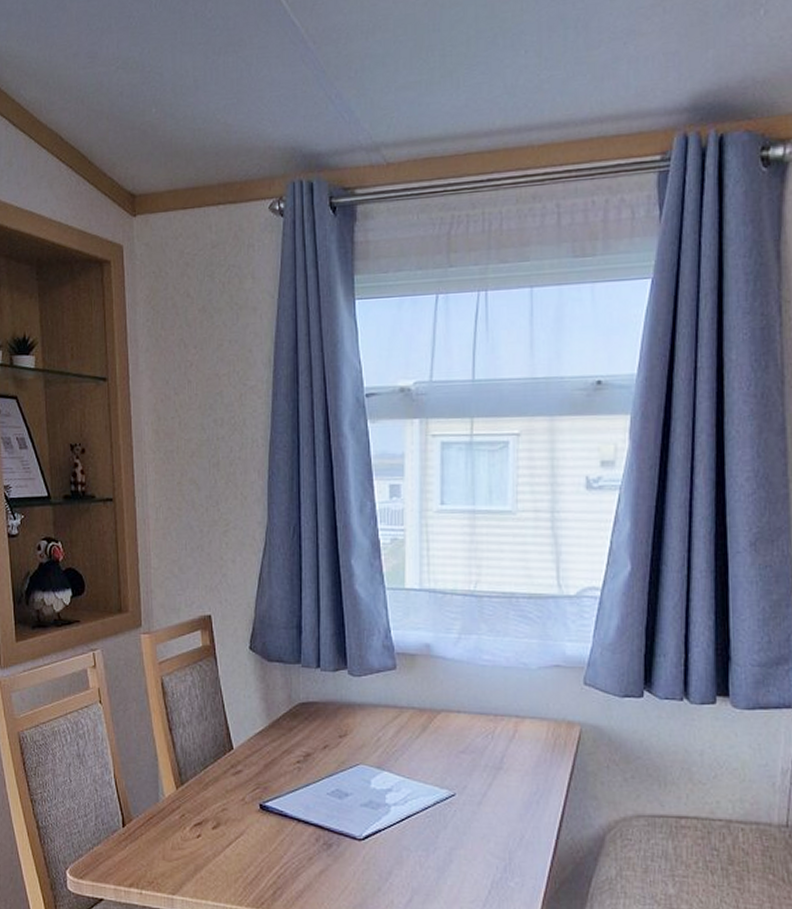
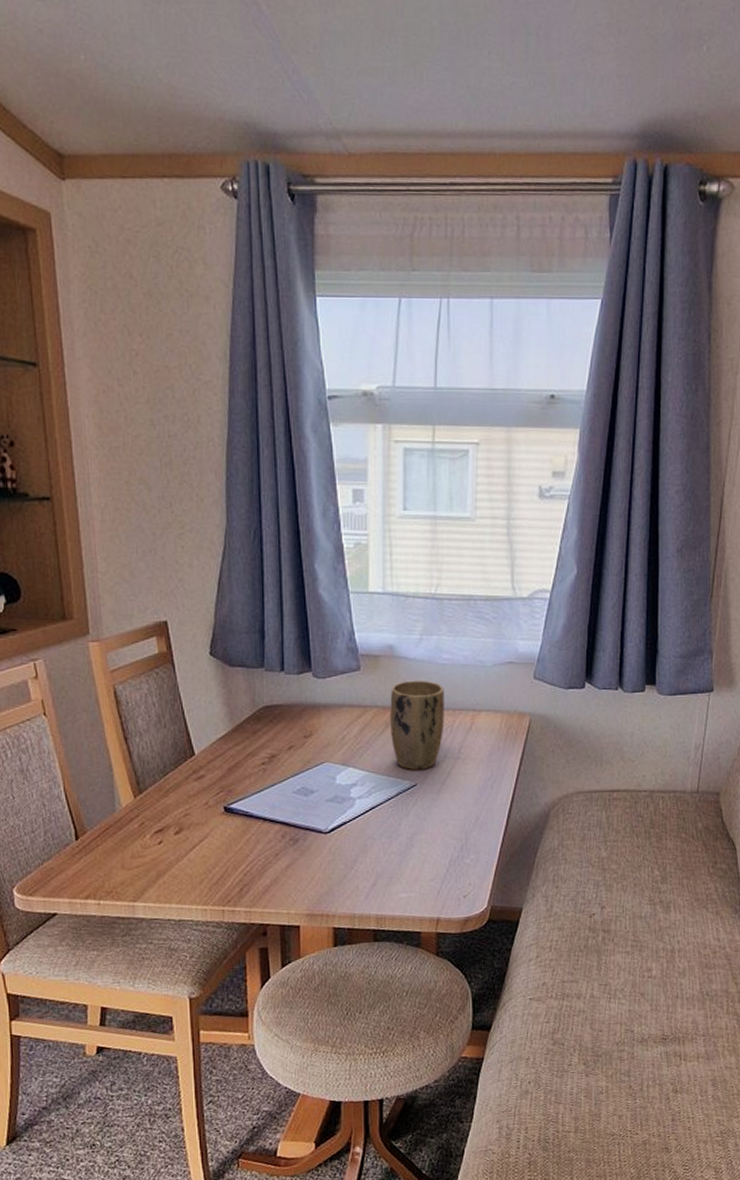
plant pot: none [427,681,485,780] -> present [390,680,445,771]

